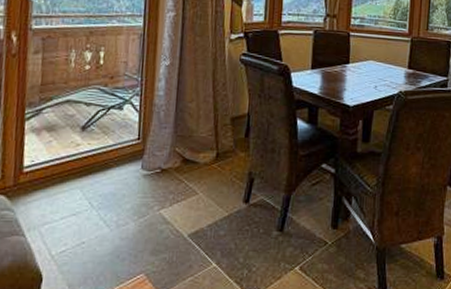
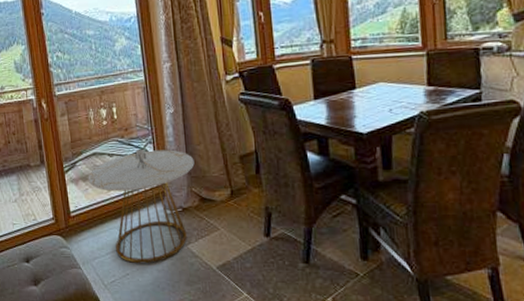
side table: none [54,100,183,231] -> present [88,148,195,264]

